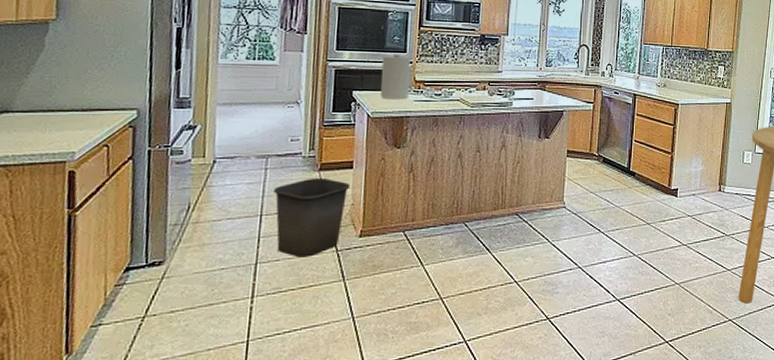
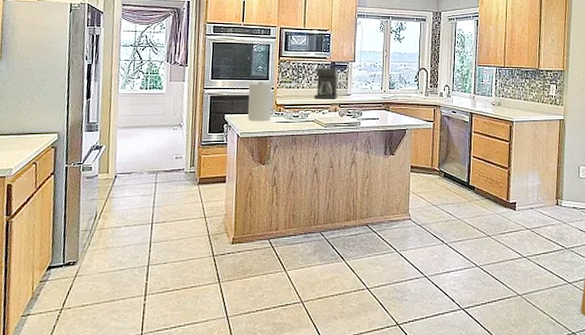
waste bin: present [273,177,350,258] -> none [162,190,224,261]
coffee maker: none [459,40,488,77] -> present [313,67,338,99]

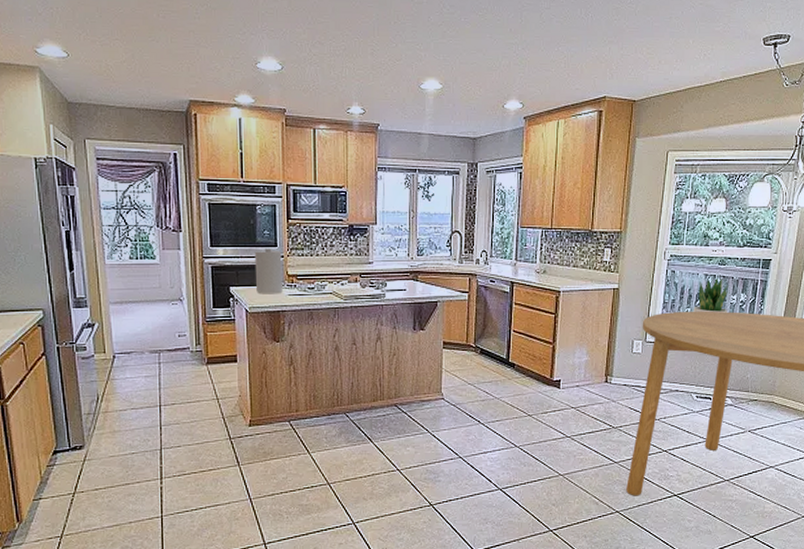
coffee maker: present [313,67,338,99] -> none [330,231,358,268]

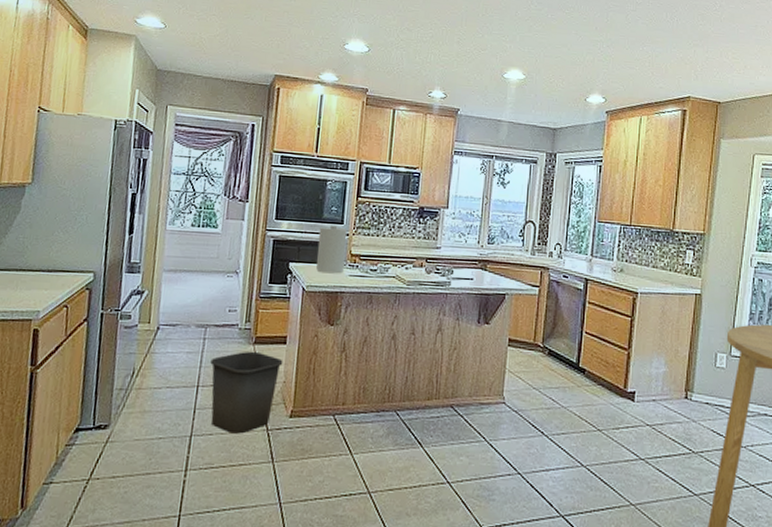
waste bin: none [168,370,236,444] -> present [210,351,283,434]

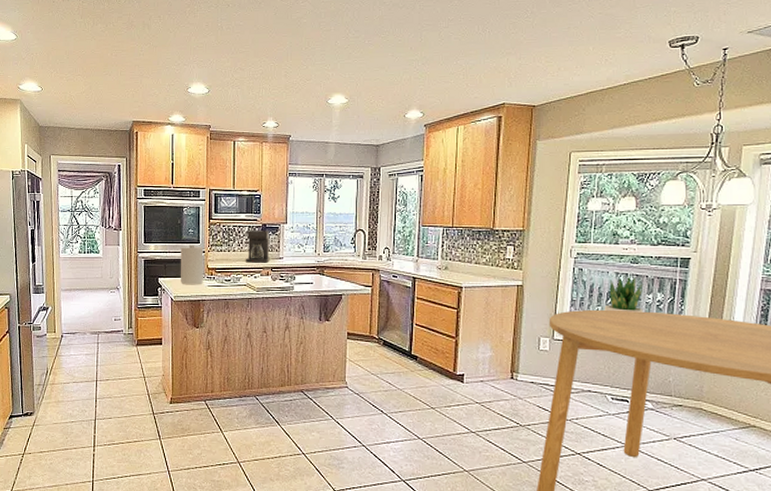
waste bin: present [210,351,283,434] -> none [104,351,161,417]
coffee maker: none [396,212,427,253] -> present [245,229,270,263]

